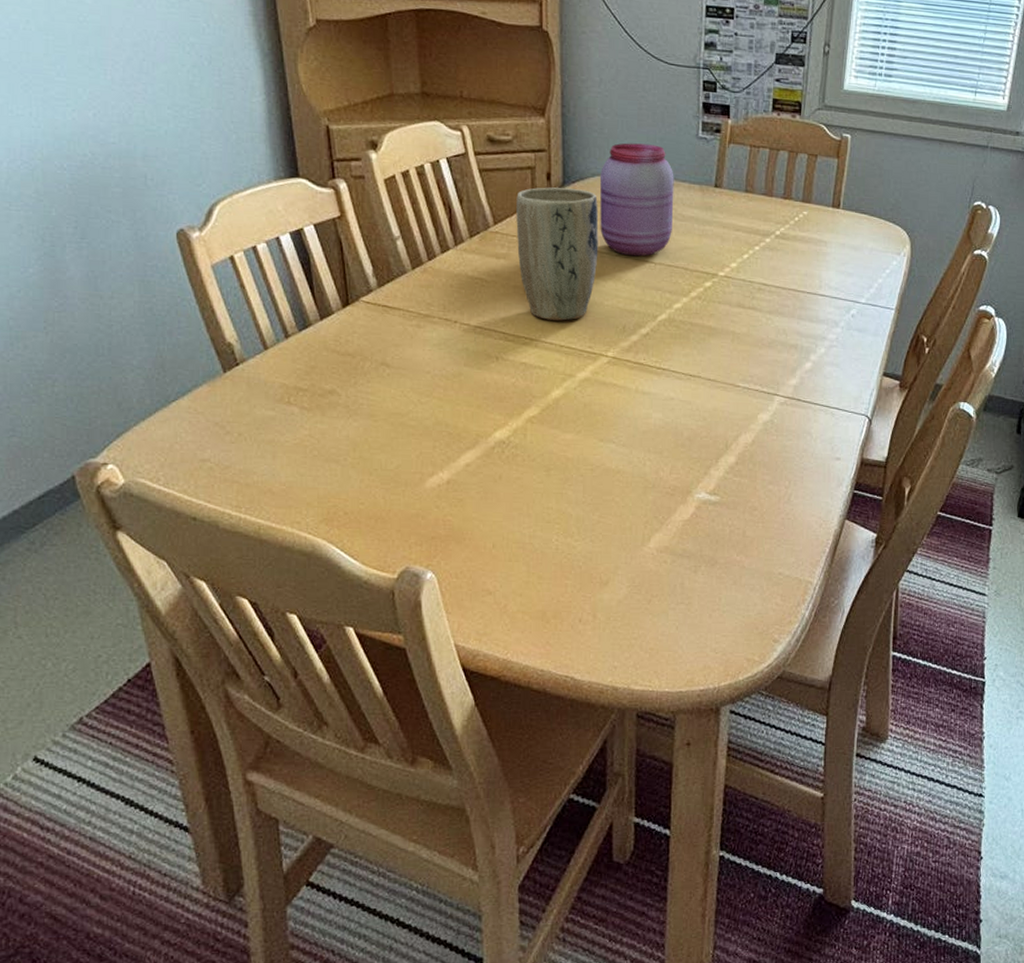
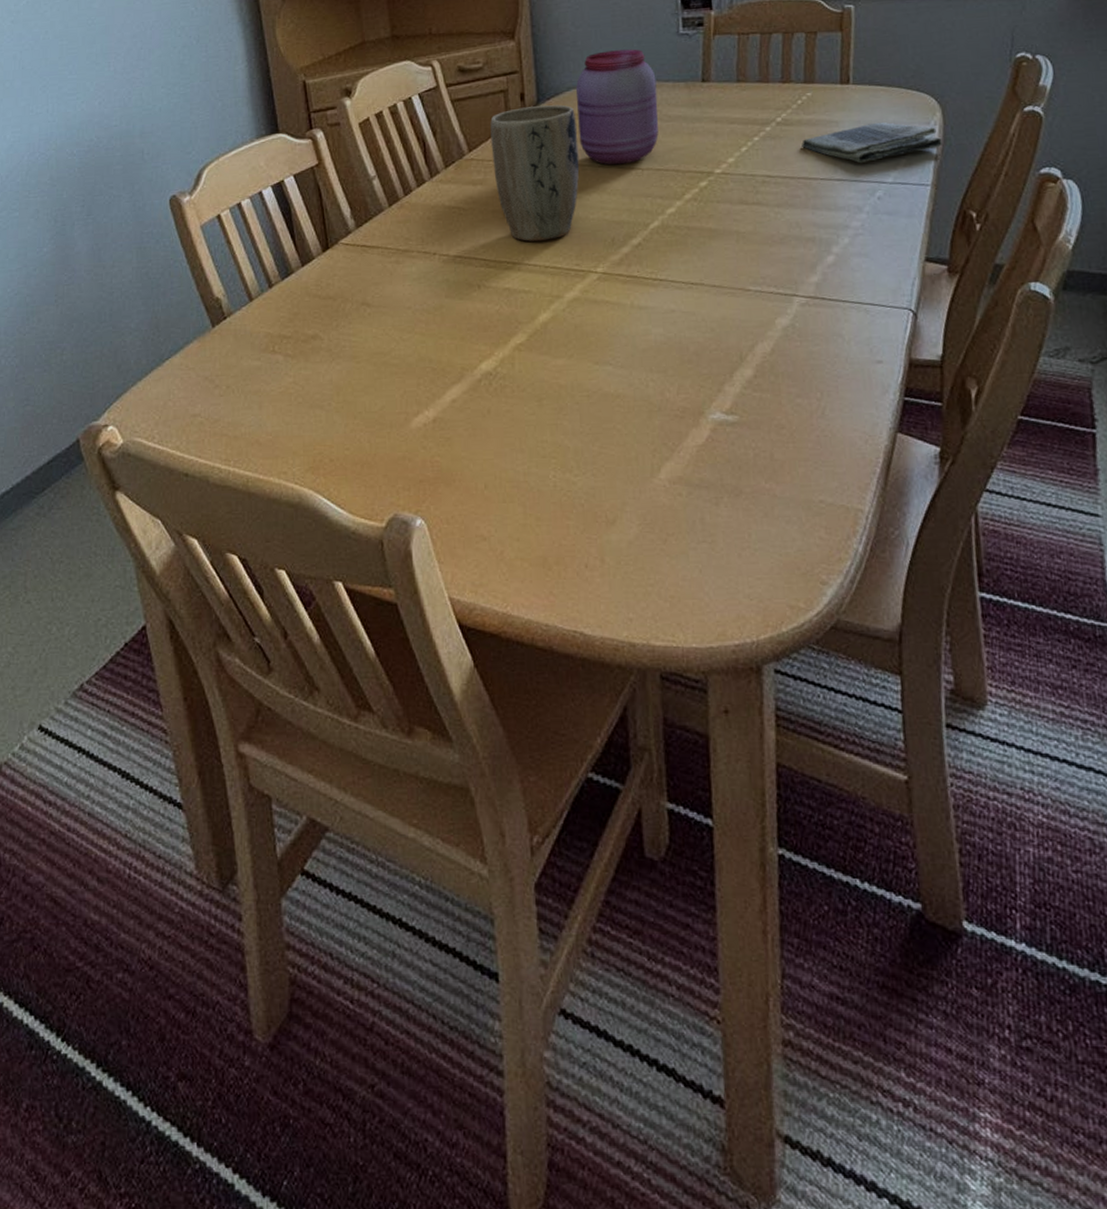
dish towel: none [795,247,908,283] -> present [802,122,942,164]

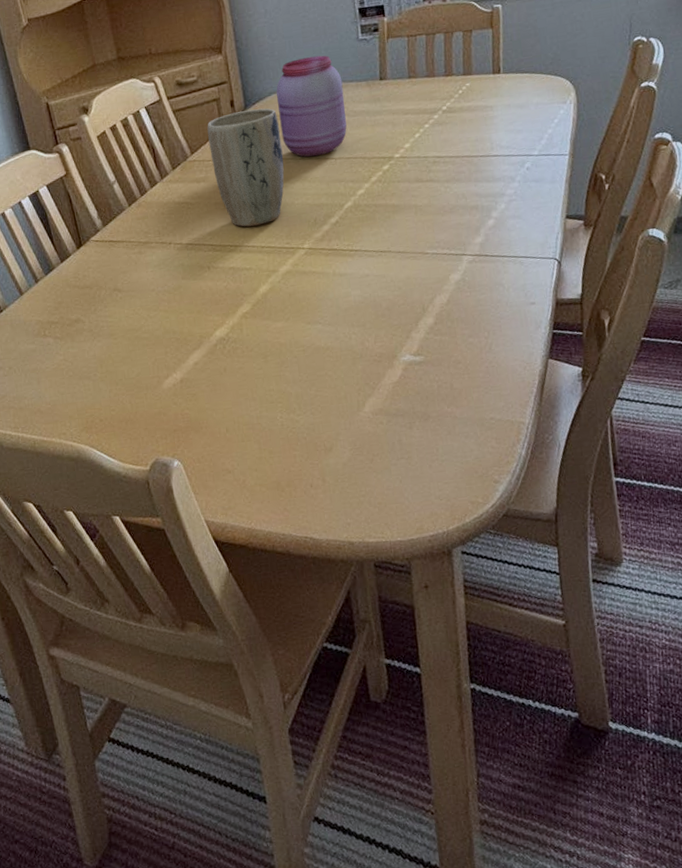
dish towel: present [802,122,942,164] -> none [464,104,577,141]

